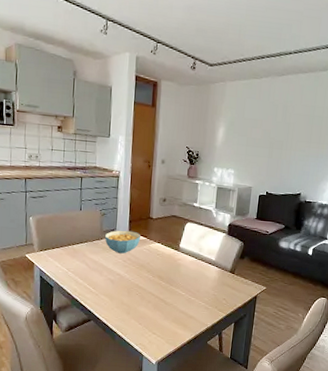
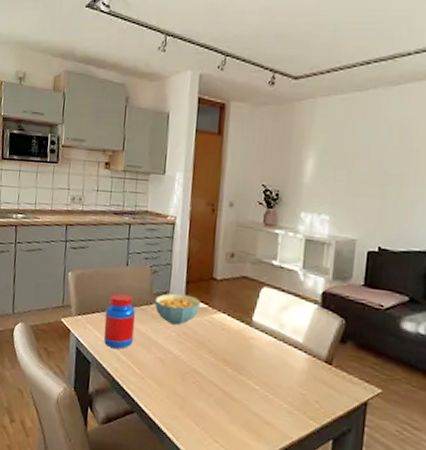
jar: none [63,232,89,275] -> present [103,293,135,349]

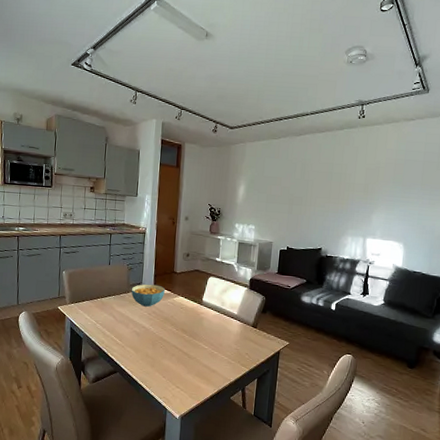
jar: present [103,293,135,349] -> none [92,285,117,327]

